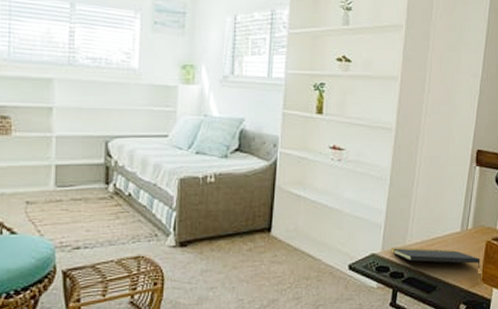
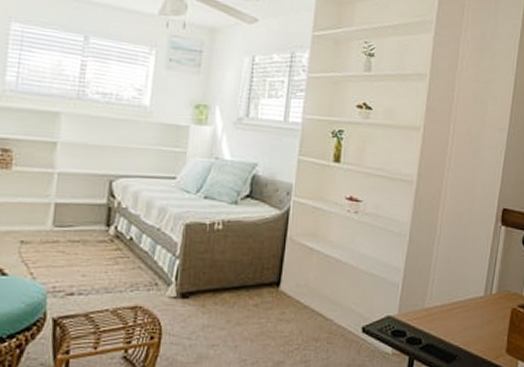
notepad: present [391,247,481,268] -> none [408,309,505,338]

